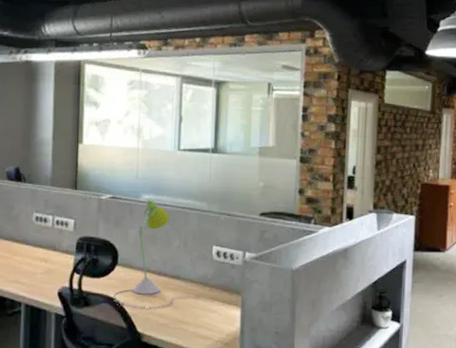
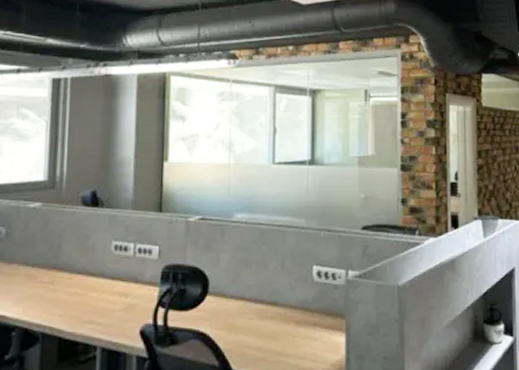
desk lamp: present [113,199,199,309] -> none [204,218,299,342]

